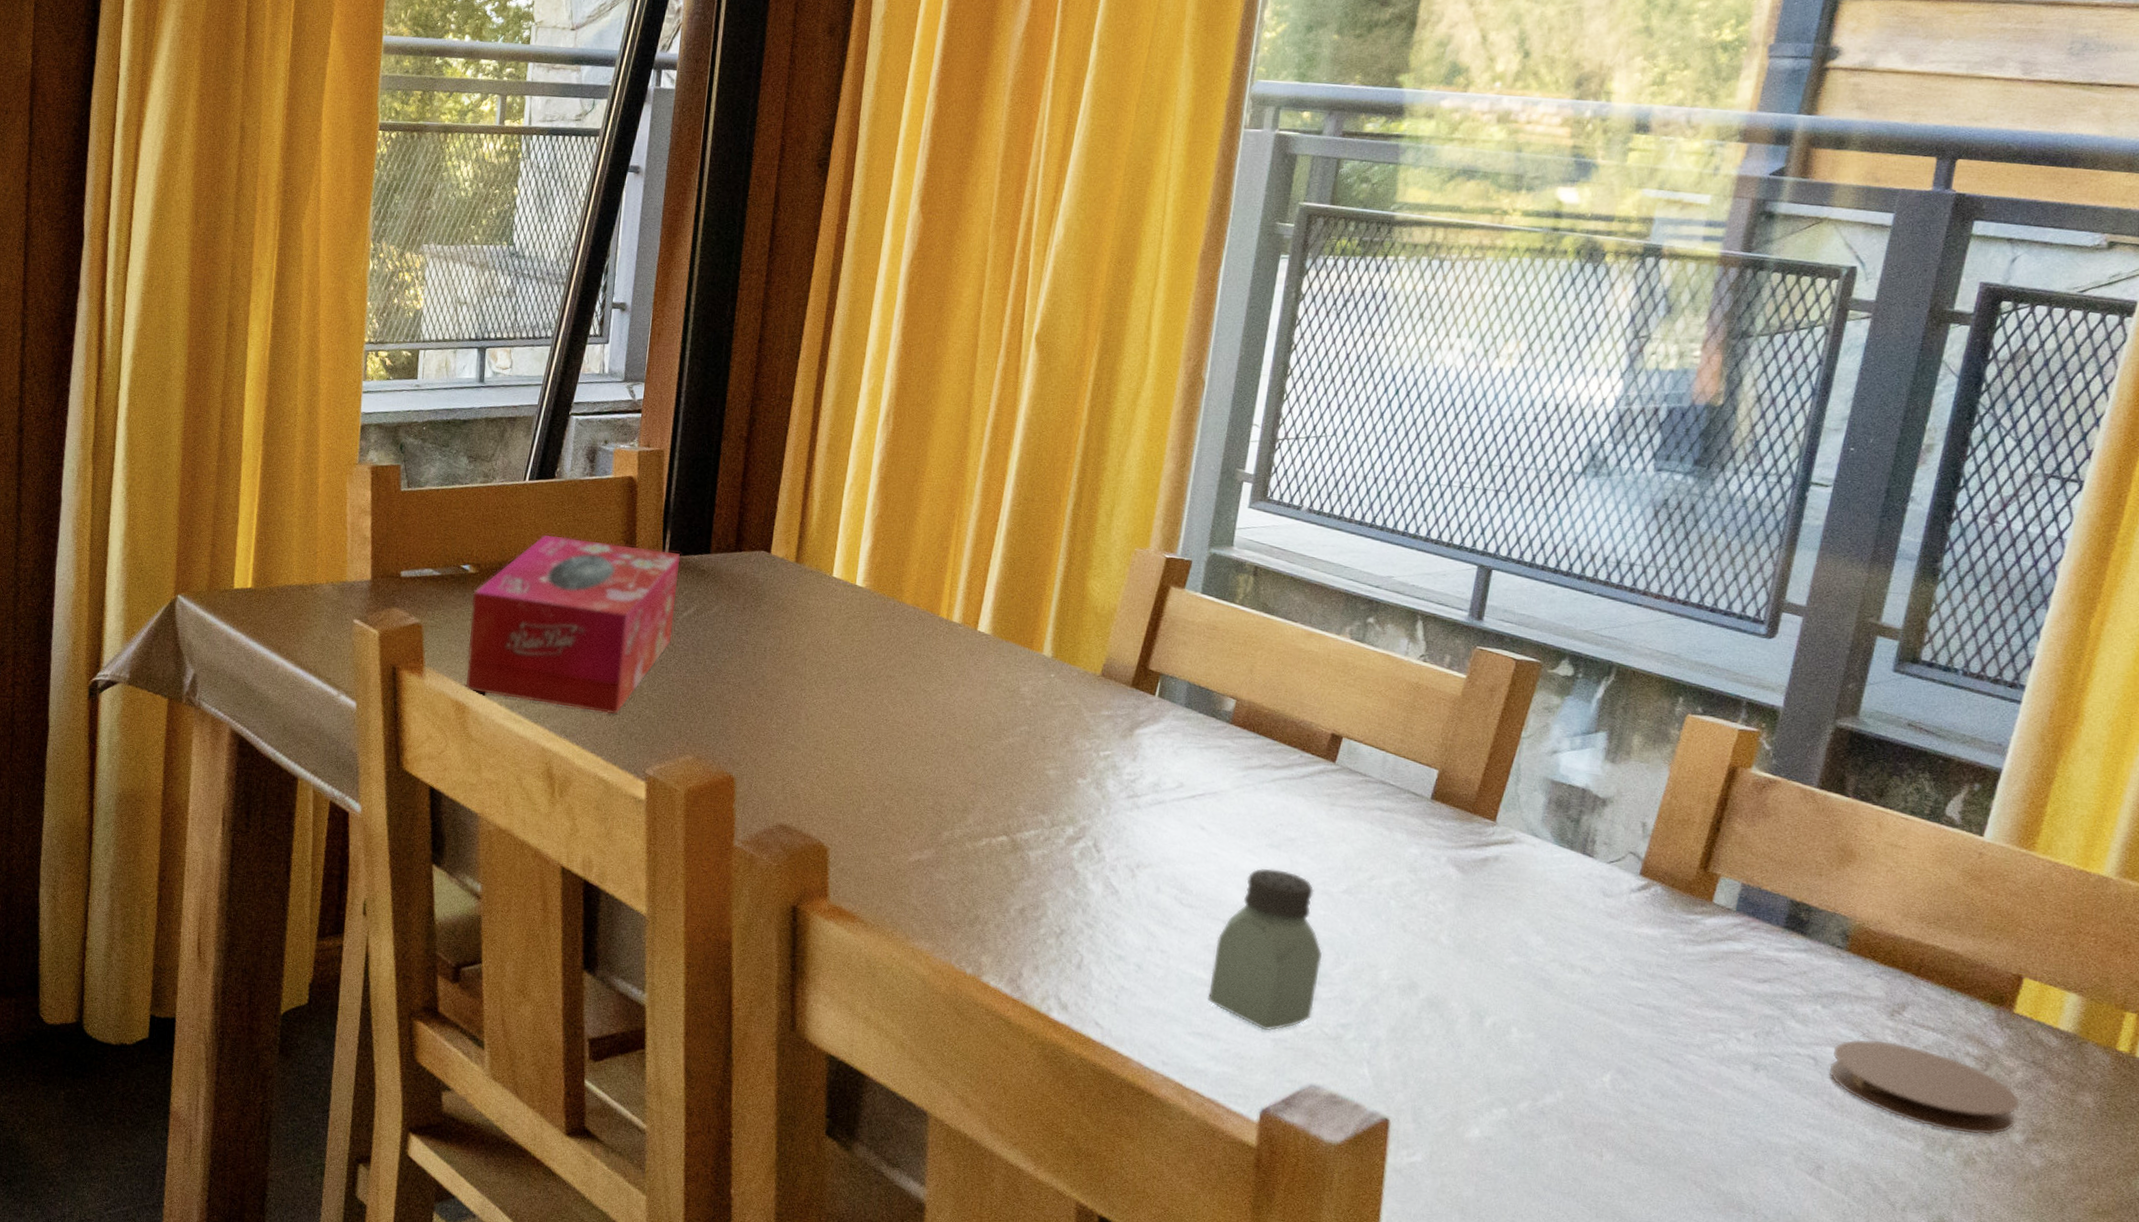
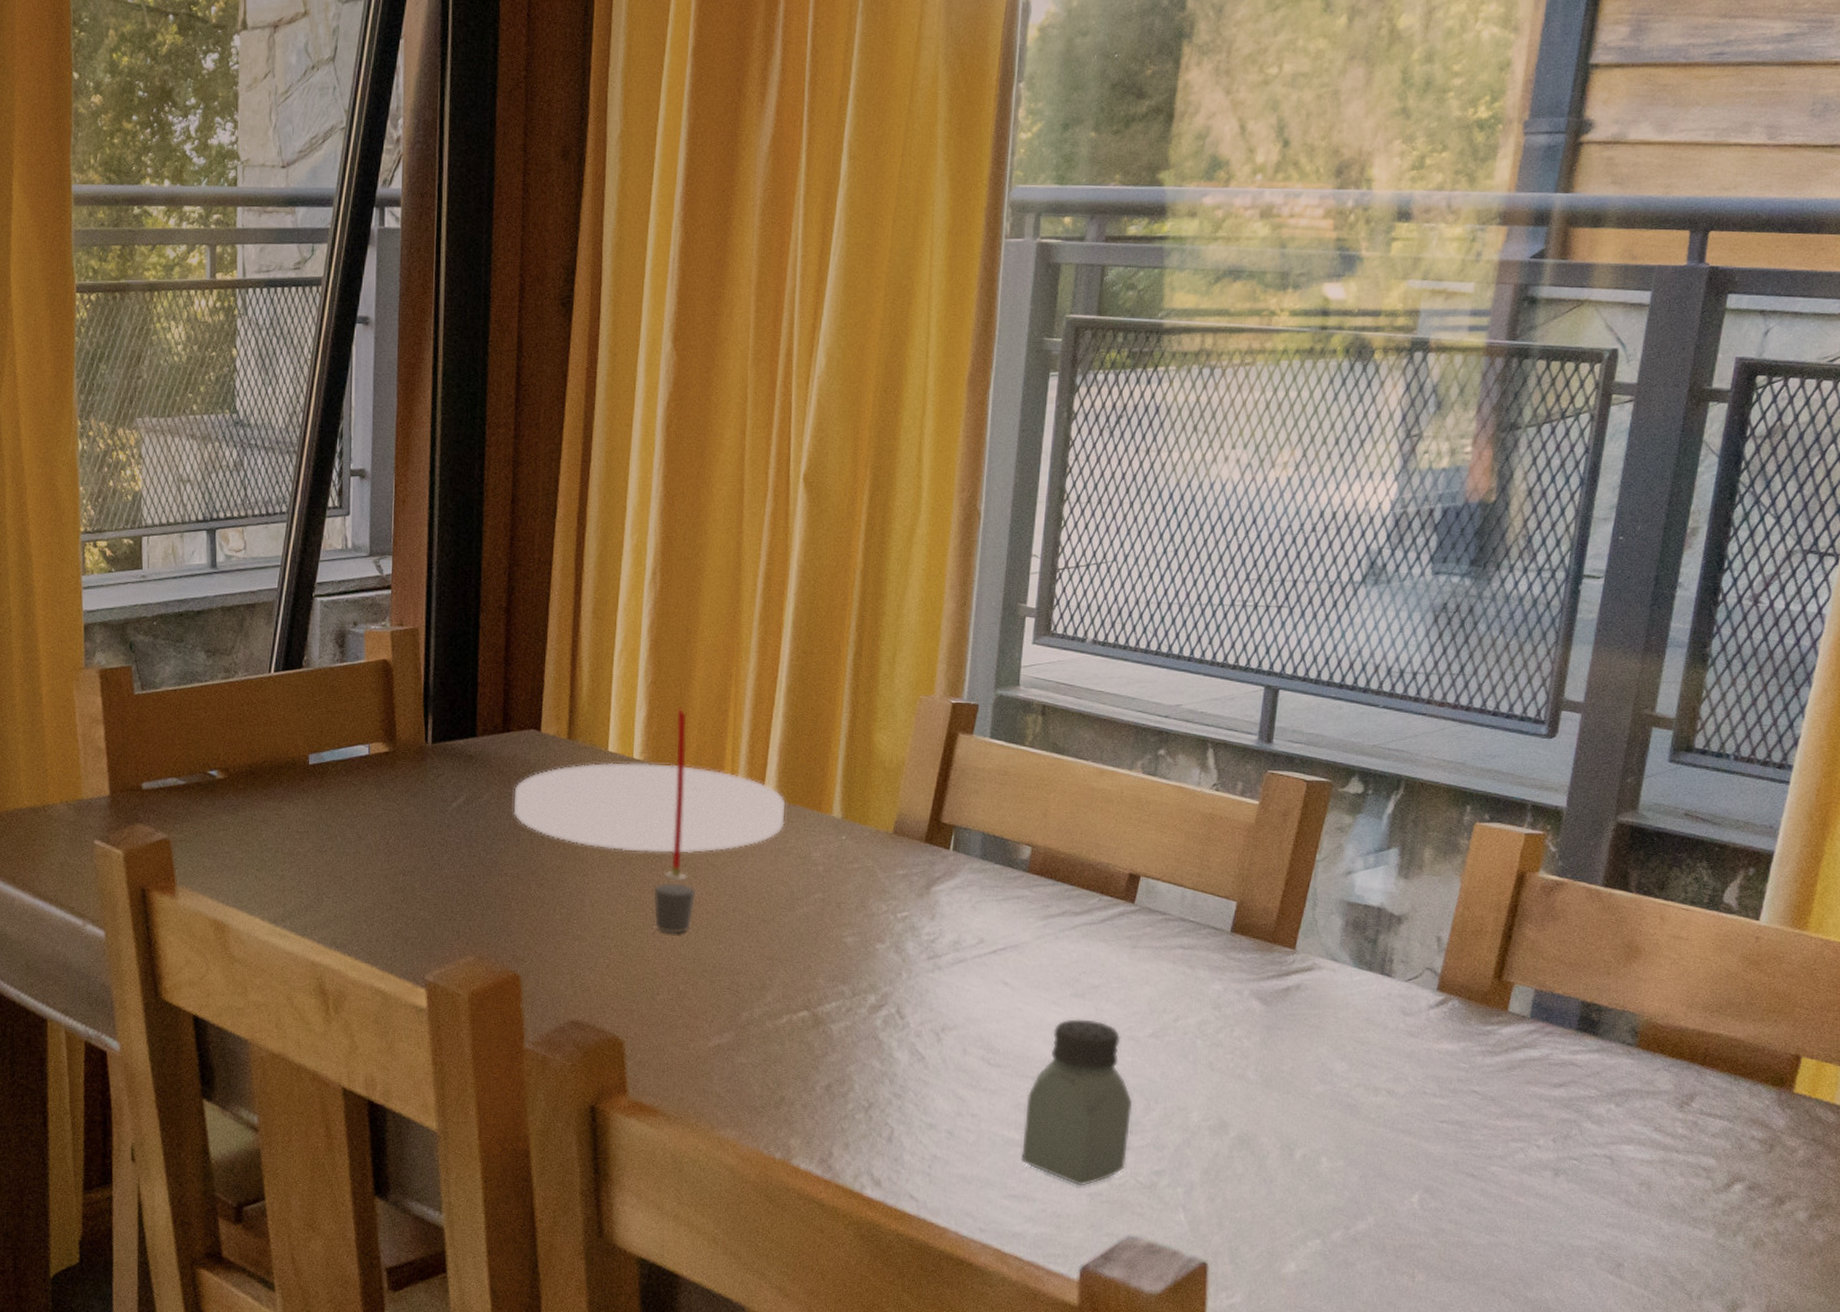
tissue box: present [466,535,681,714] -> none [223,731,445,920]
plate: none [739,586,998,679] -> present [513,762,785,855]
candle: none [865,542,910,752] -> present [653,708,696,934]
coaster: present [1828,1039,2019,1135] -> none [1624,1133,1802,1216]

